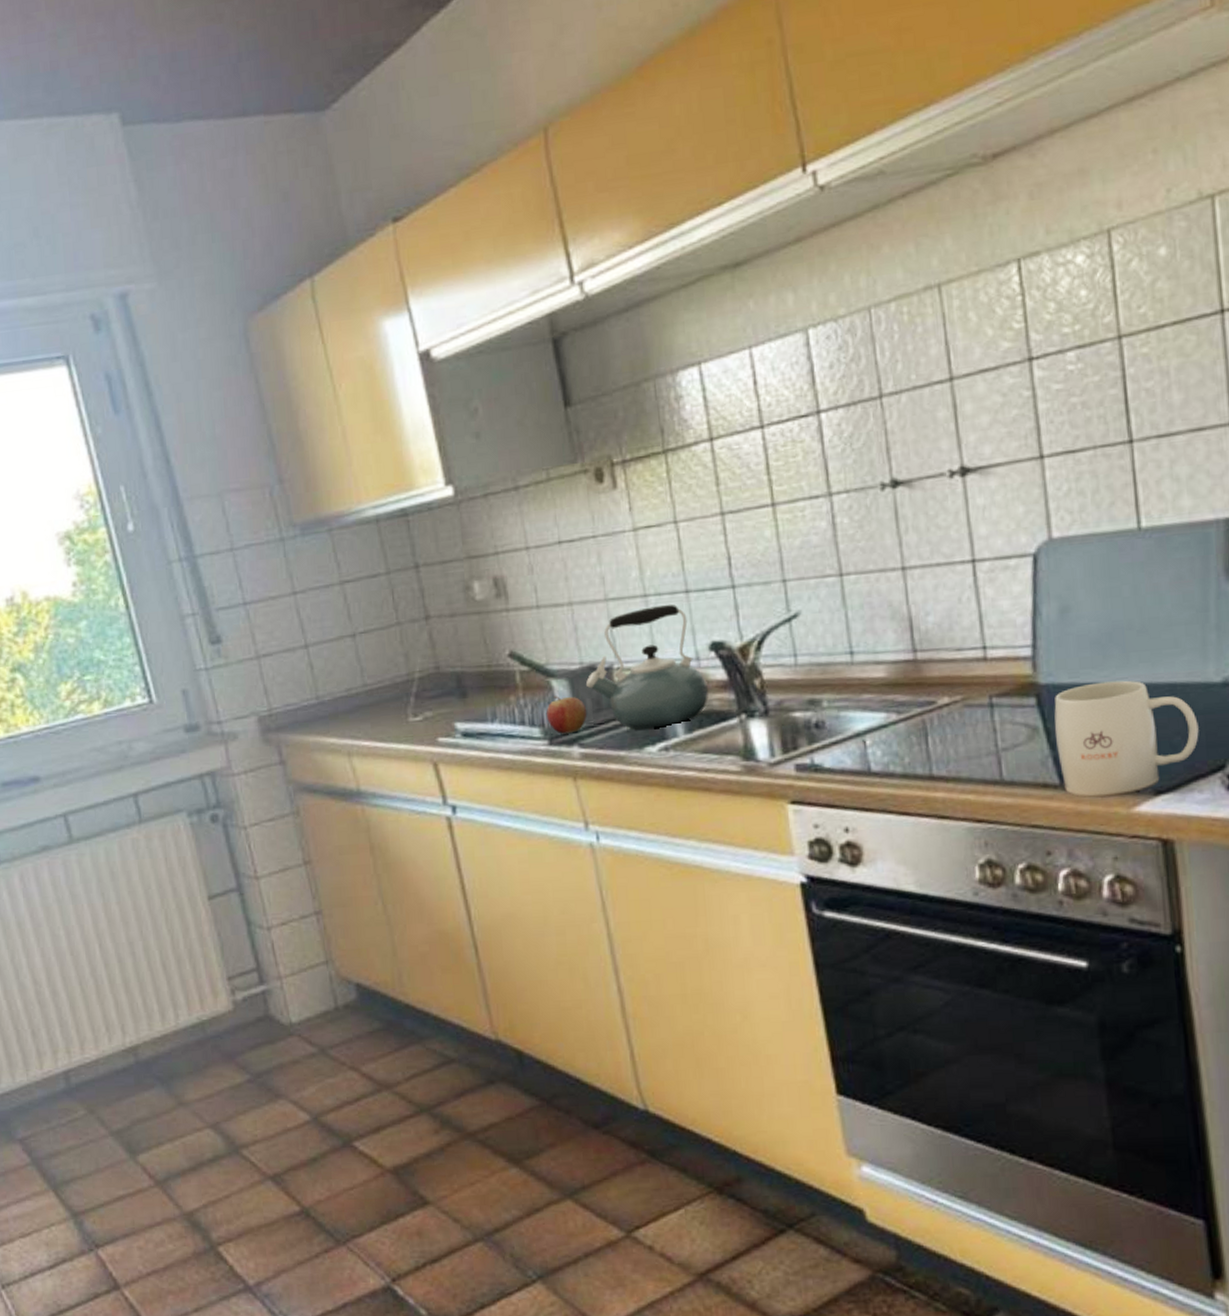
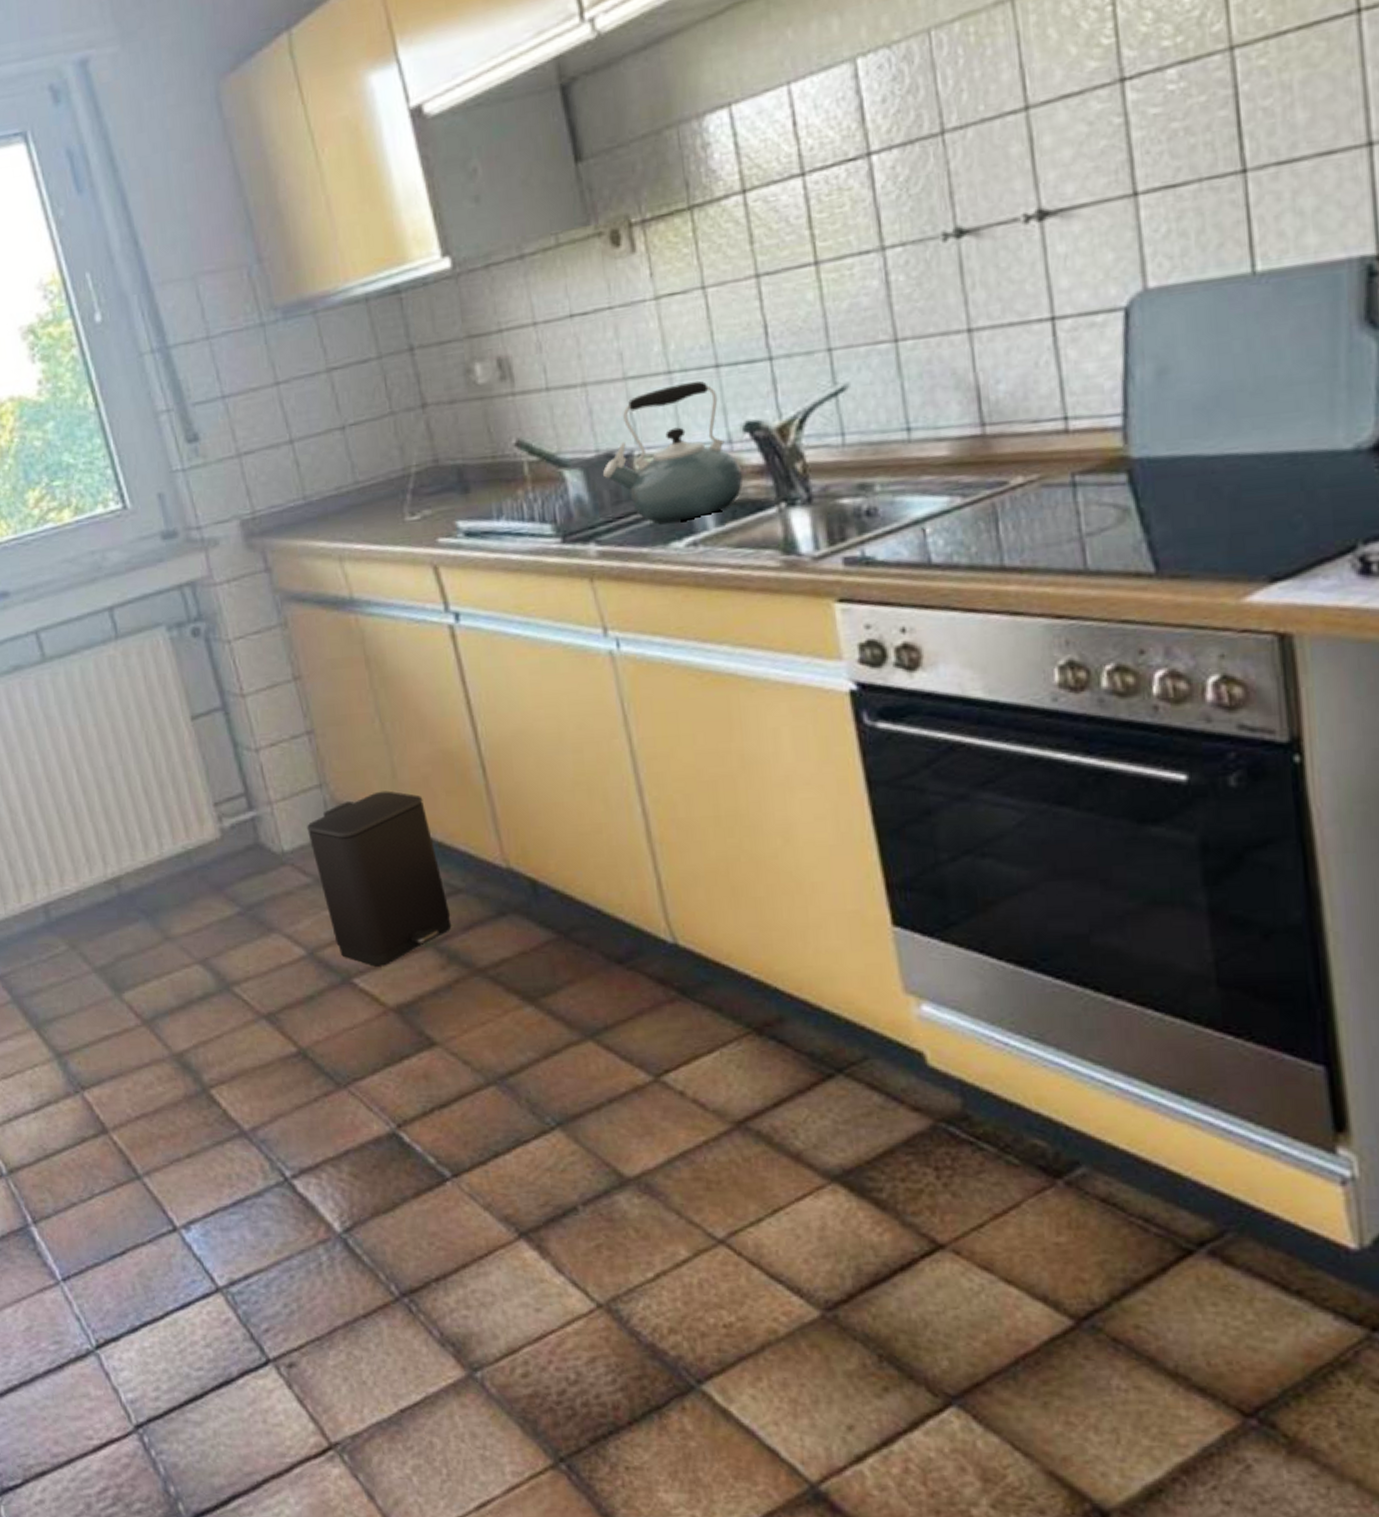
pedal bin: none [313,967,445,1130] -> present [307,791,452,965]
fruit: present [547,696,587,734] -> none [559,488,605,531]
mug: present [1054,680,1199,798] -> none [1149,450,1325,588]

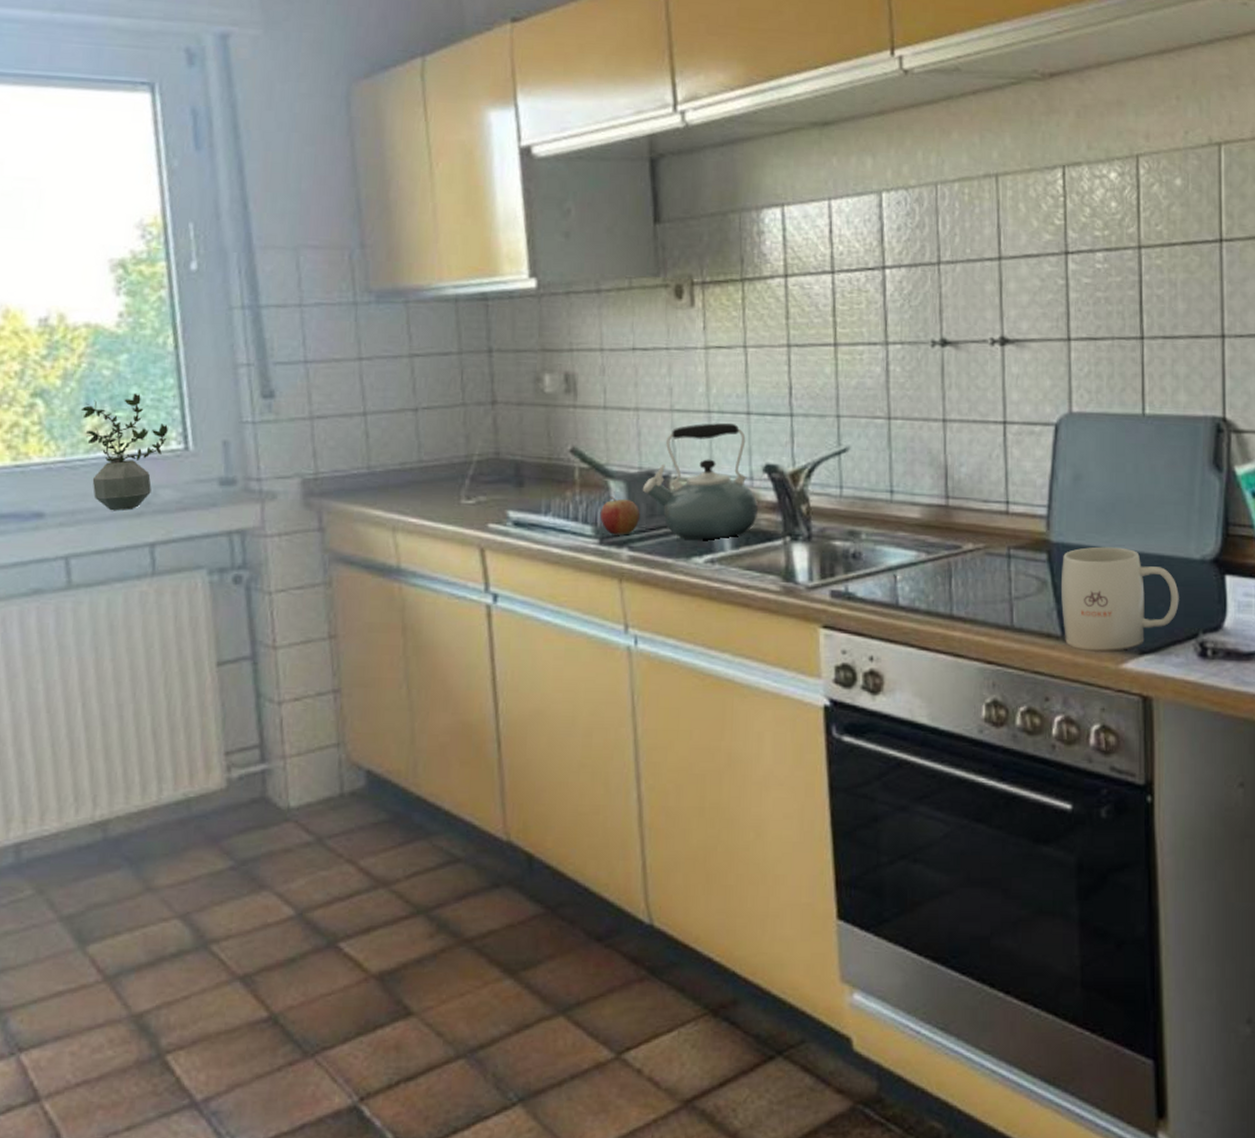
potted plant: none [21,458,105,581] -> present [80,393,168,511]
pedal bin: present [307,791,452,965] -> none [317,756,447,930]
fruit: none [559,488,605,531] -> present [600,497,641,535]
mug: none [1149,450,1325,588] -> present [1060,546,1179,653]

